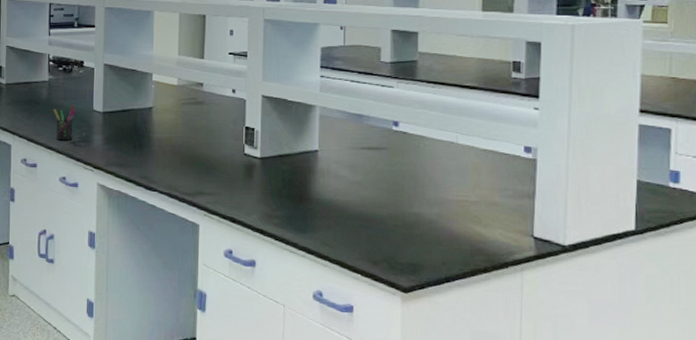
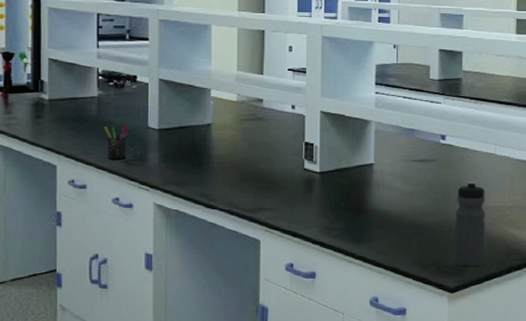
water bottle: none [407,171,446,266] -> present [453,180,486,267]

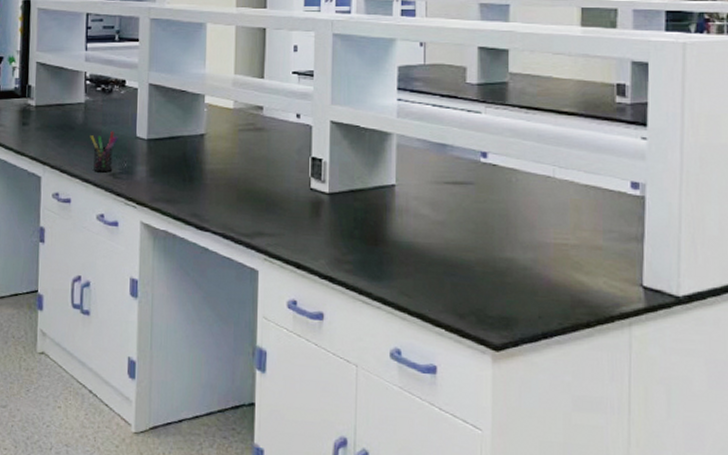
water bottle: present [453,180,486,267] -> none [499,209,543,320]

